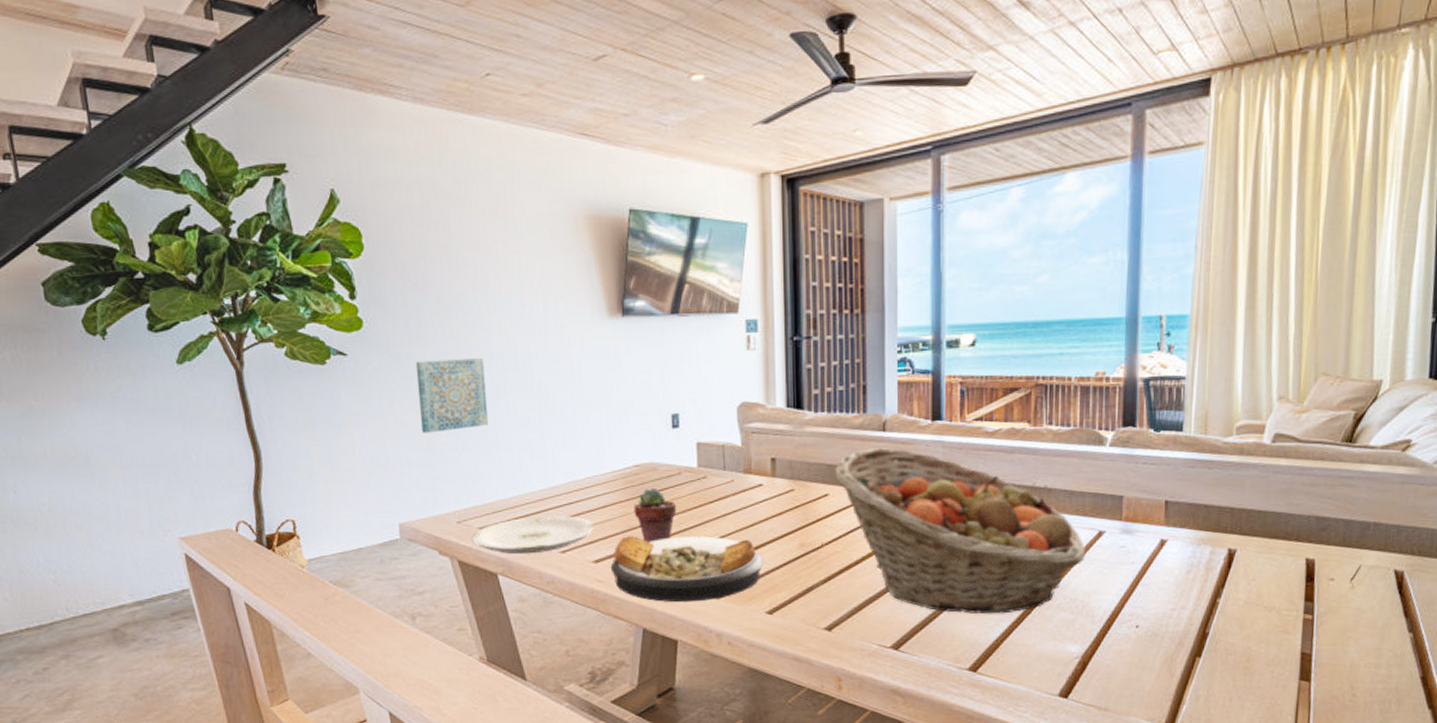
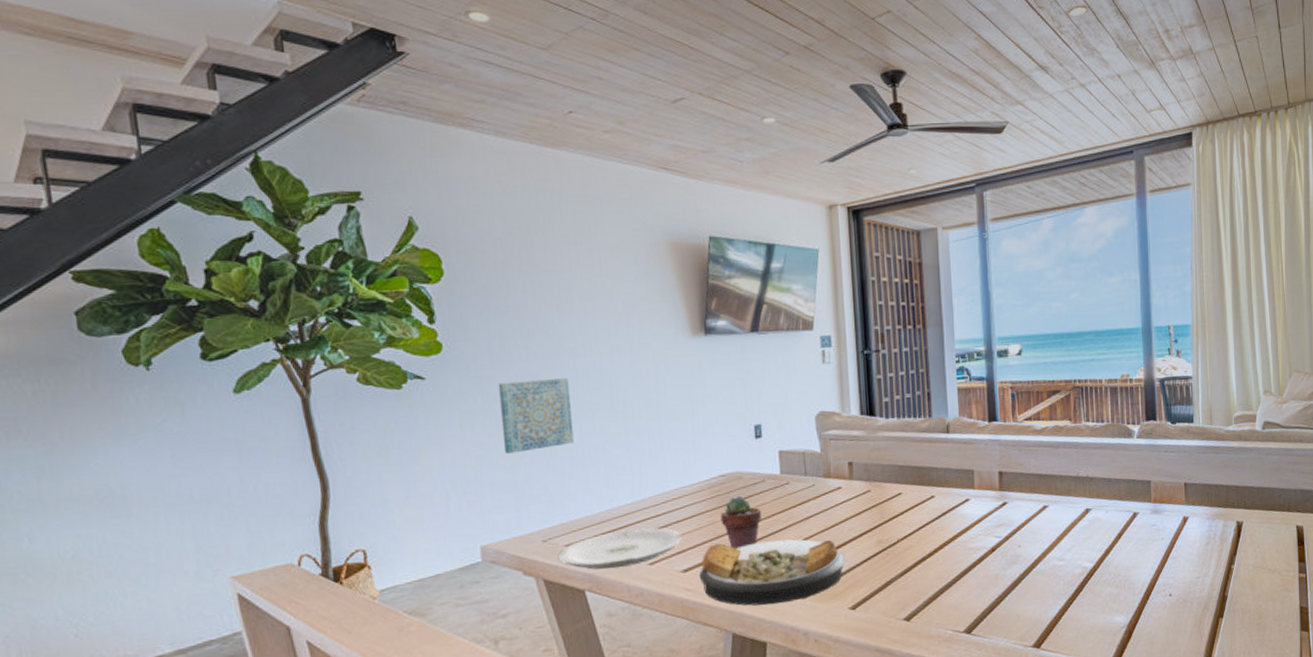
fruit basket: present [835,447,1086,614] -> none [906,447,1125,595]

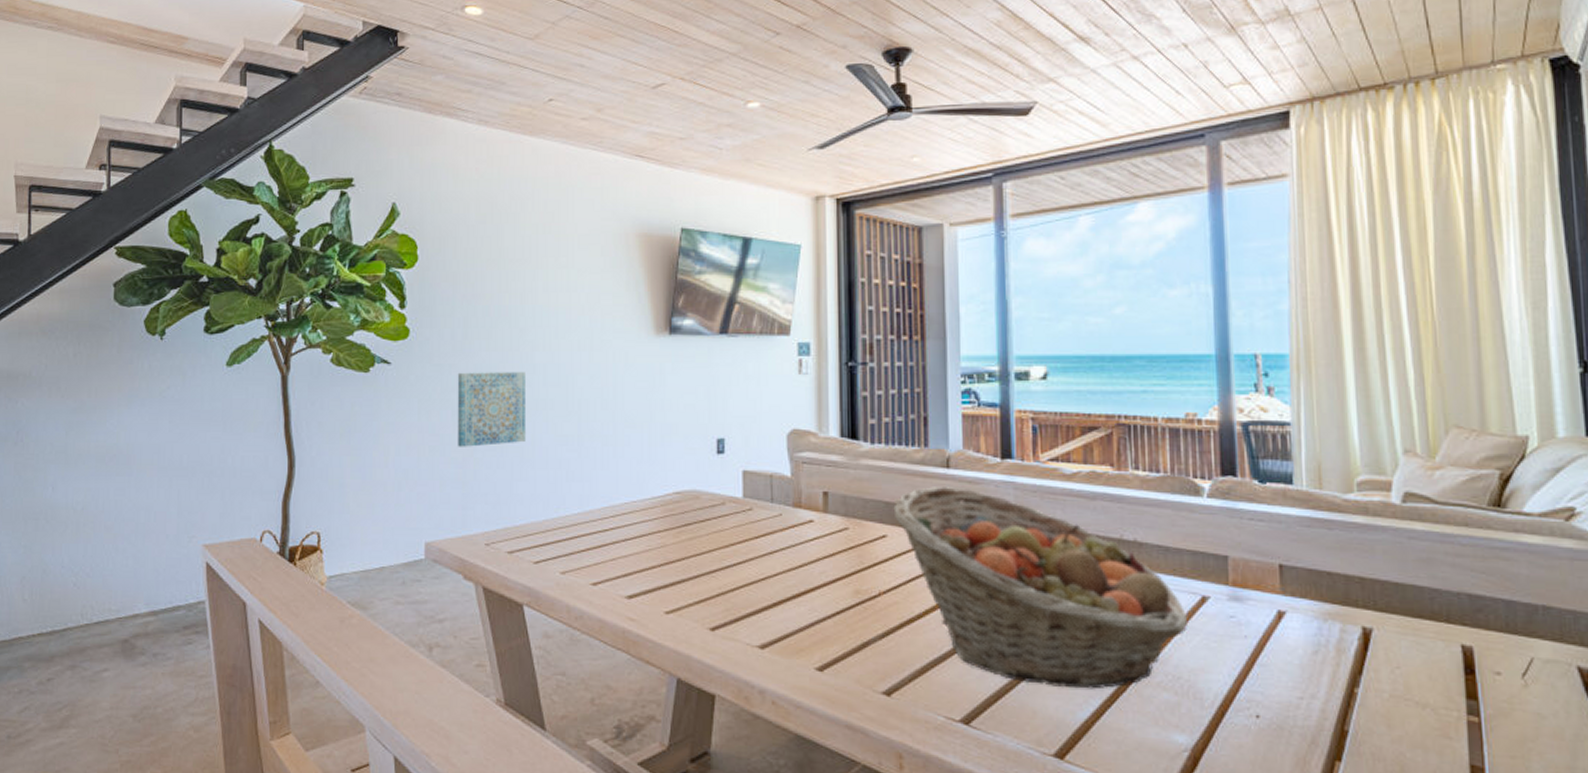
plate: present [557,528,682,570] -> none [499,542,629,585]
plate: present [699,539,845,606] -> none [644,570,813,651]
potted succulent: present [720,496,762,550] -> none [672,519,719,580]
fruit basket: none [906,447,1125,595] -> present [893,485,1189,689]

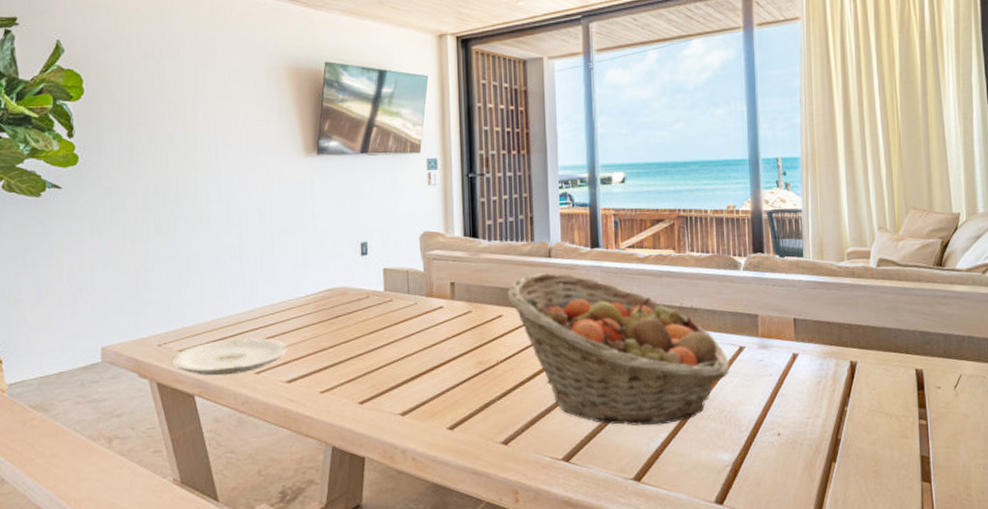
wall art: present [457,372,527,447] -> none [125,192,192,261]
plate: none [499,542,629,585] -> present [171,337,288,376]

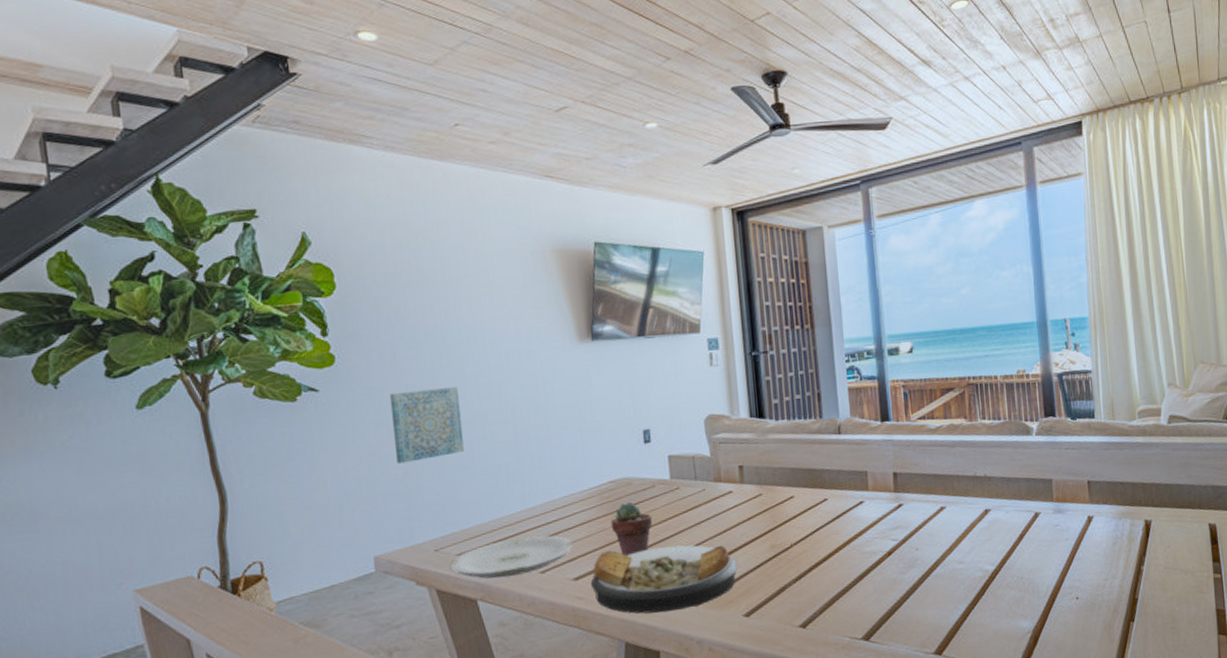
wall art: none [125,192,192,261] -> present [389,387,465,464]
plate: none [302,356,444,421] -> present [590,545,738,614]
potted succulent: none [325,311,365,363] -> present [610,502,653,557]
fruit basket: present [507,272,730,426] -> none [798,449,1027,600]

